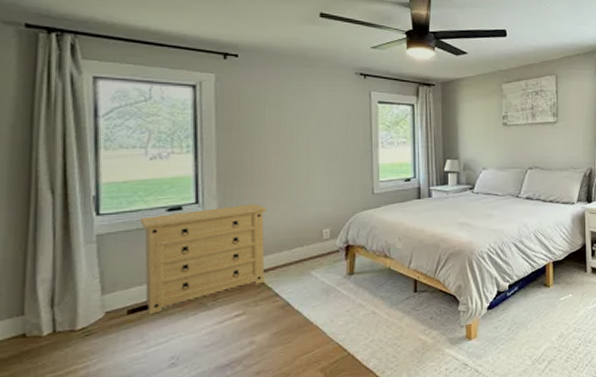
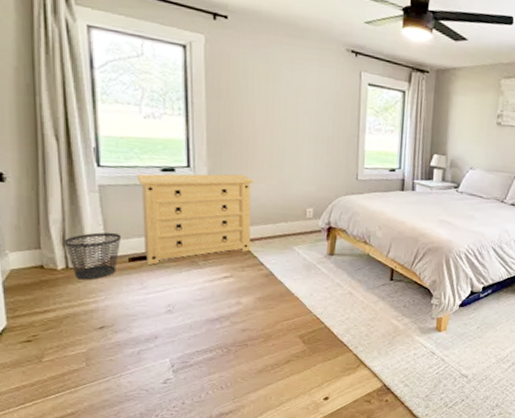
wastebasket: none [53,284,121,344] -> present [64,232,122,280]

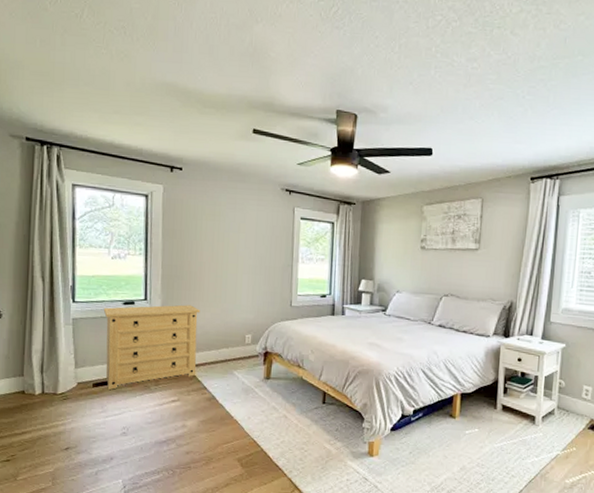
wastebasket: present [64,232,122,280] -> none [42,360,88,404]

